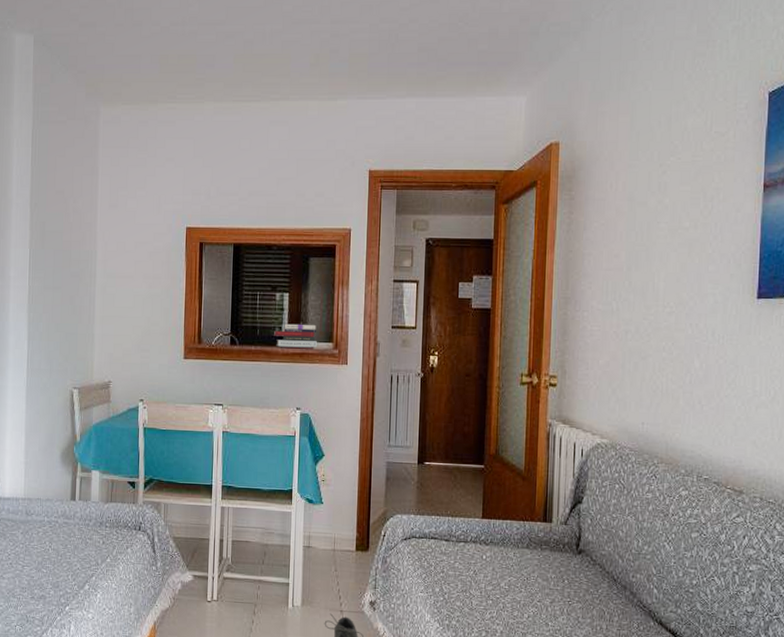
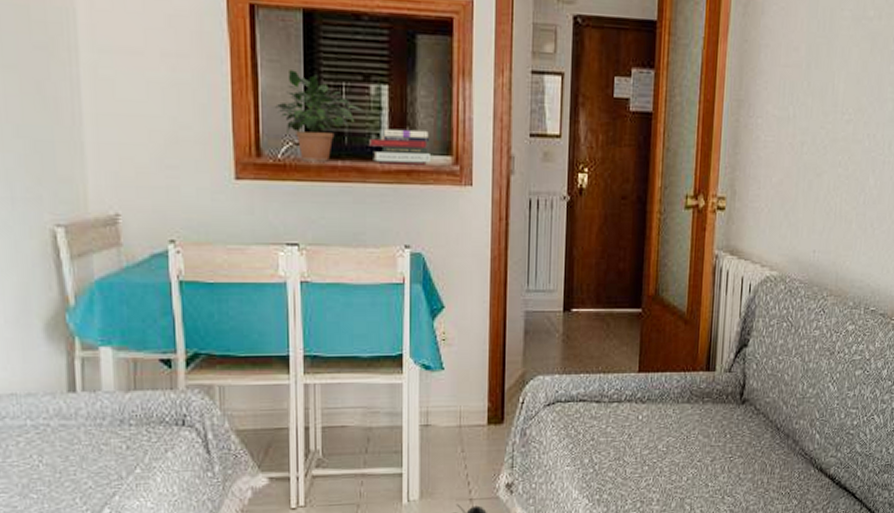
potted plant: none [211,285,271,348] -> present [274,70,364,163]

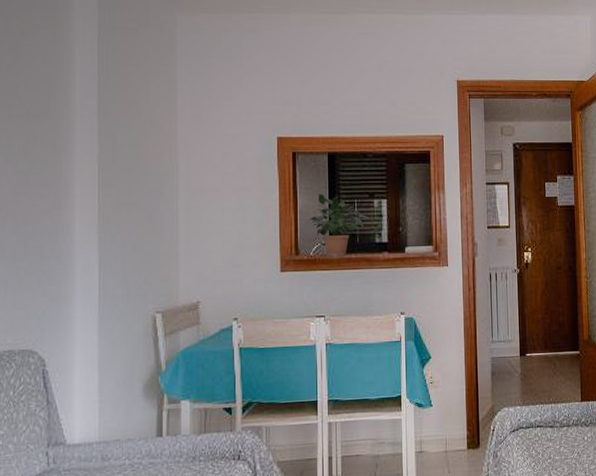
books: present [369,128,432,167] -> none [374,229,418,255]

